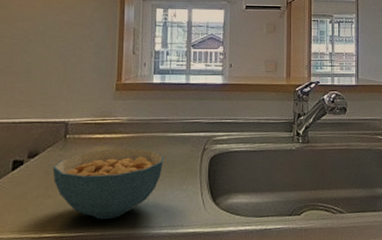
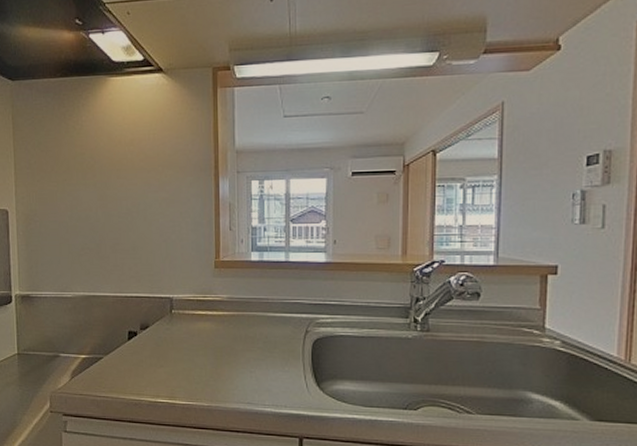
cereal bowl: present [52,148,164,219] -> none [162,325,265,392]

